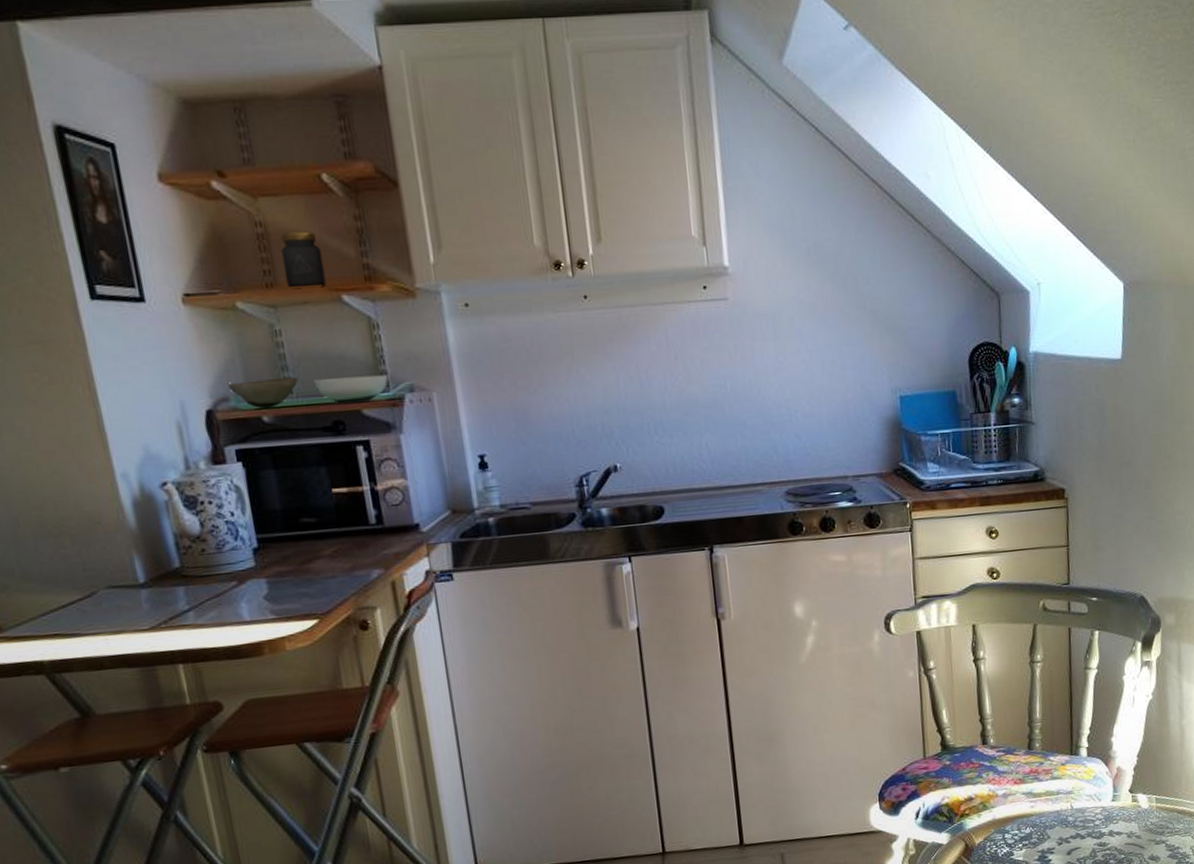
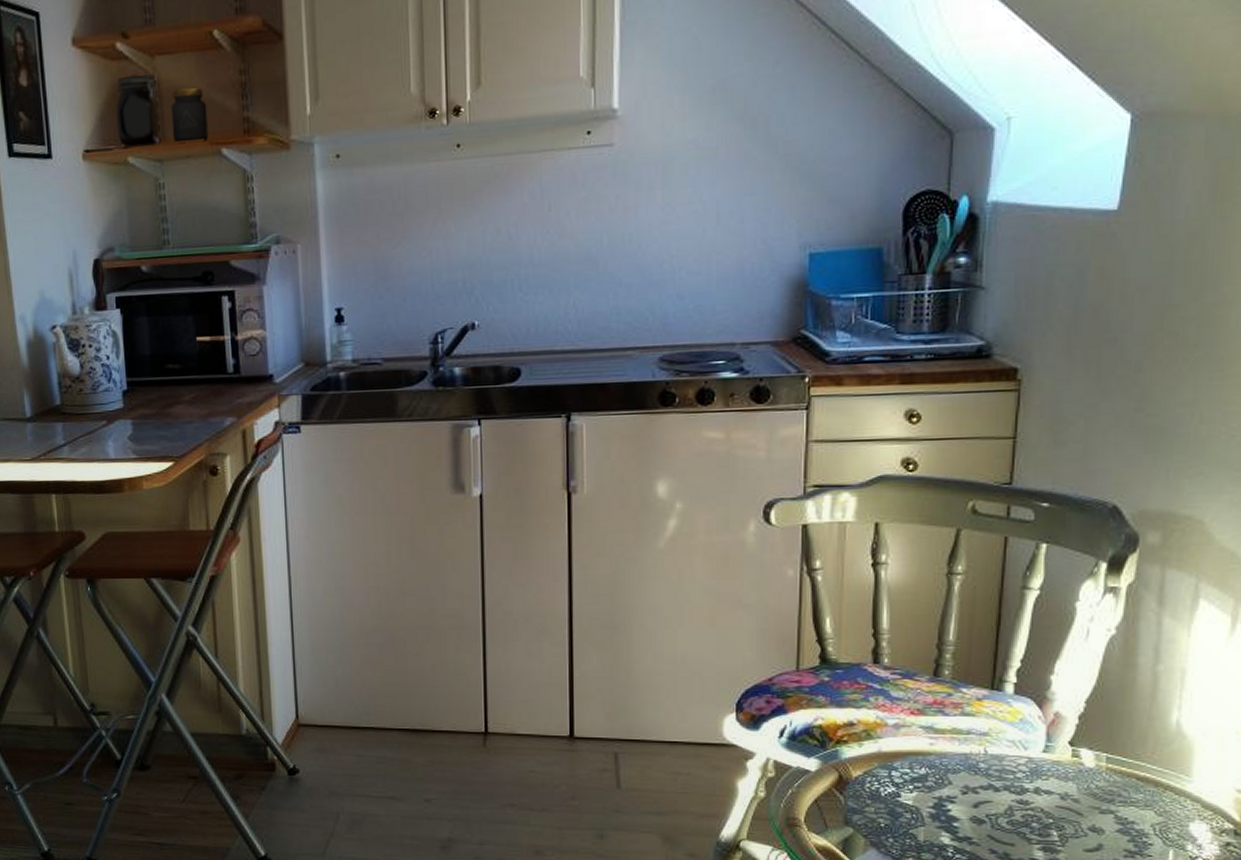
jar: none [213,216,271,293] -> present [115,74,160,149]
bowl: present [228,377,298,410] -> none [114,228,175,259]
bowl: present [312,374,389,405] -> none [188,226,257,256]

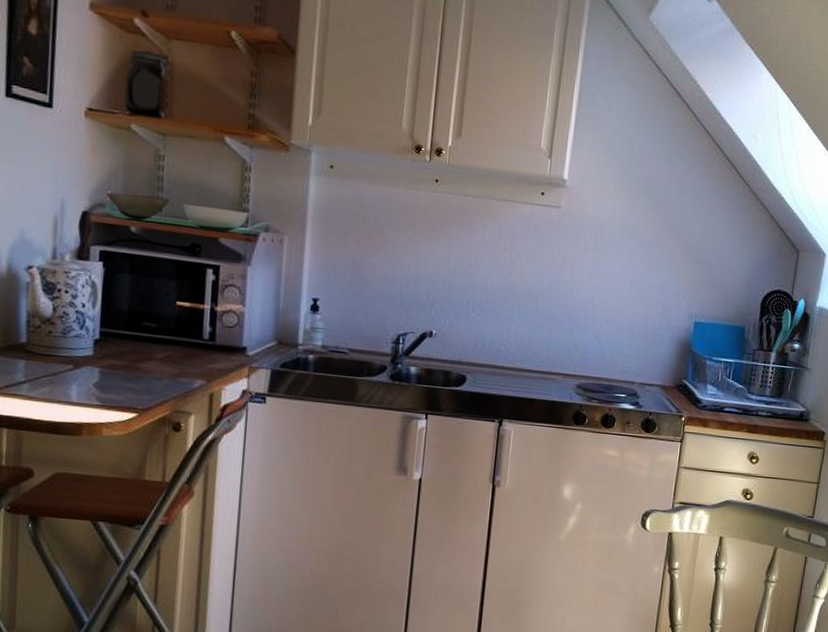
bowl: none [114,228,175,259] -> present [107,192,169,222]
jar: present [171,87,209,144] -> none [179,74,216,127]
bowl: none [188,226,257,256] -> present [181,203,249,233]

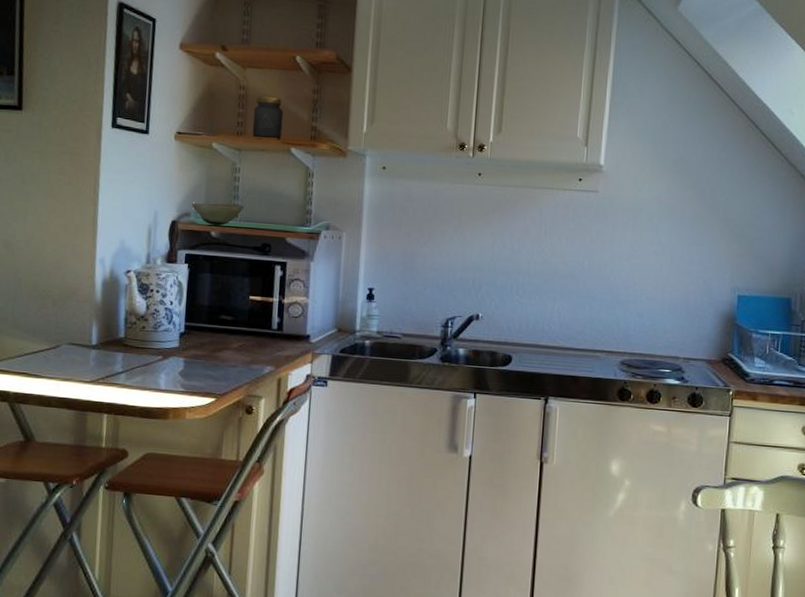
jar: present [124,50,170,121] -> none [207,79,245,138]
jar: none [179,74,216,127] -> present [252,96,284,141]
bowl: present [181,203,249,233] -> none [254,209,312,233]

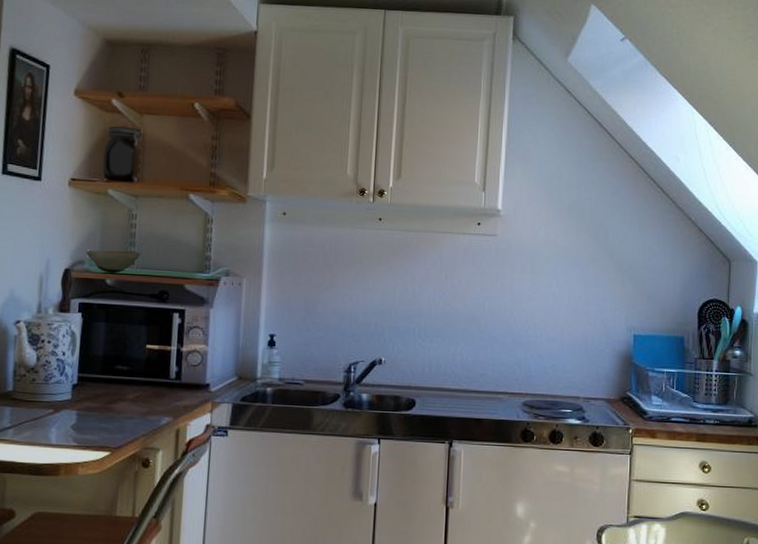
jar: none [207,79,245,138] -> present [102,125,142,184]
jar: present [252,96,284,141] -> none [150,142,182,187]

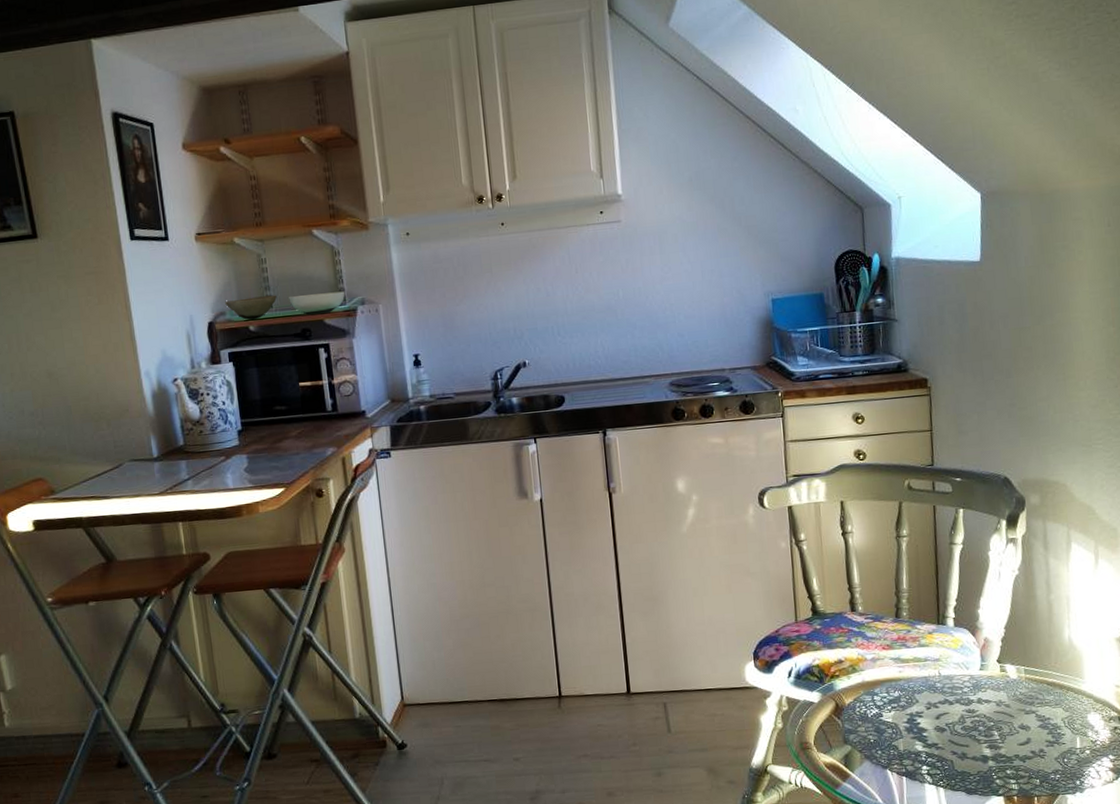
jar: present [102,125,142,184] -> none [220,172,260,231]
bowl: none [151,255,211,280] -> present [287,291,345,316]

